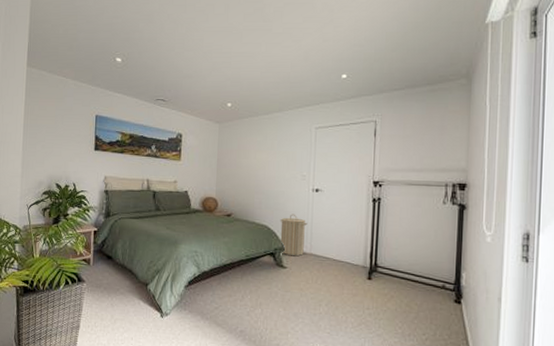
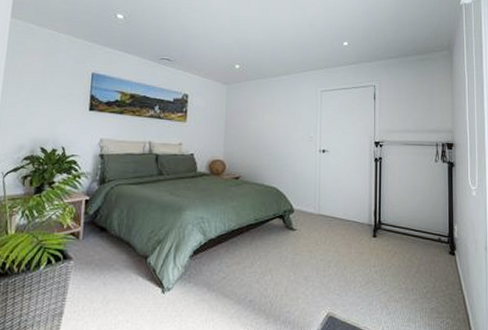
laundry hamper: present [280,214,308,257] -> none [288,175,316,218]

